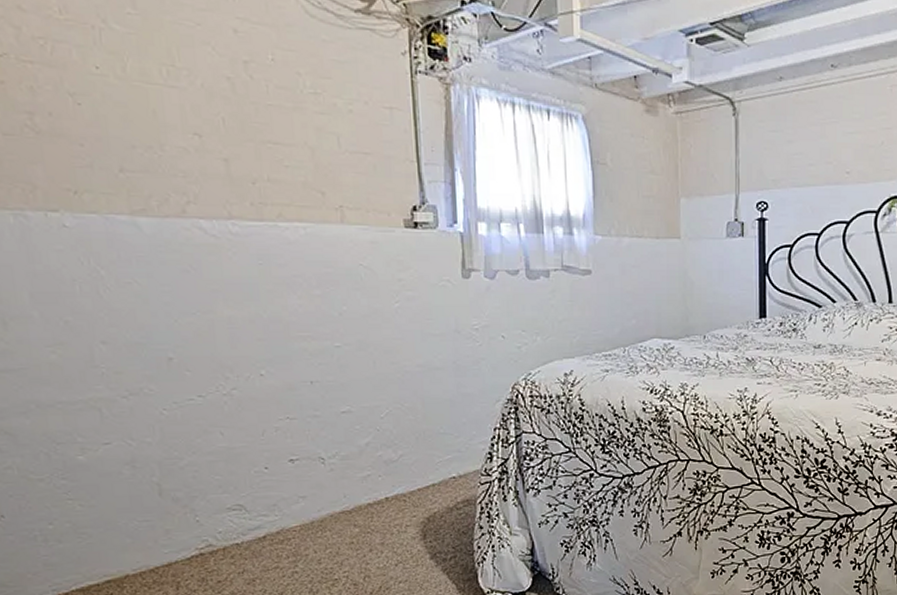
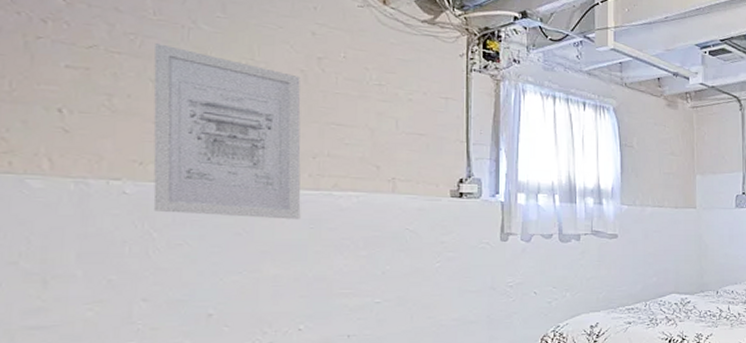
wall art: none [67,49,248,255] -> present [153,43,301,220]

